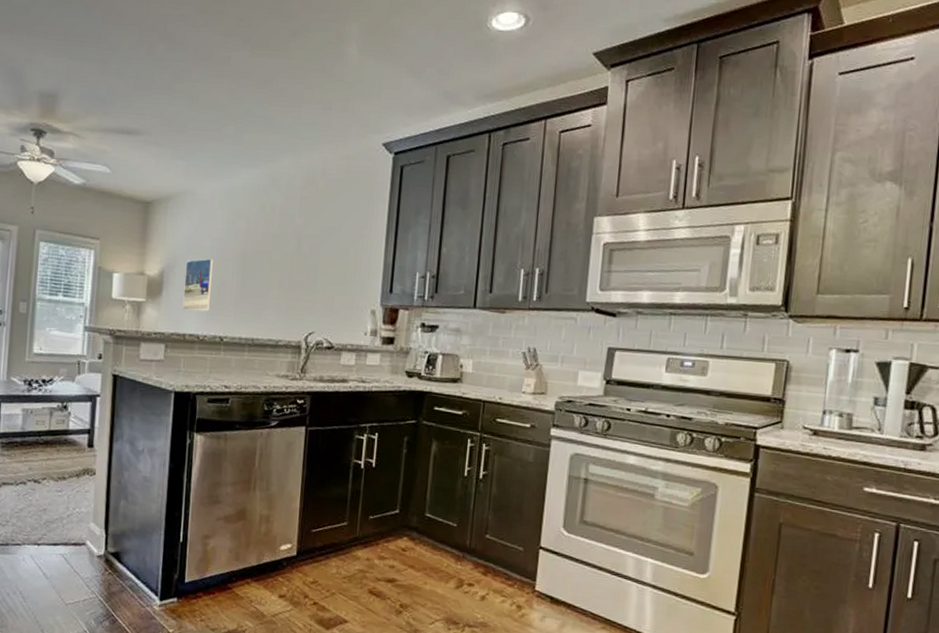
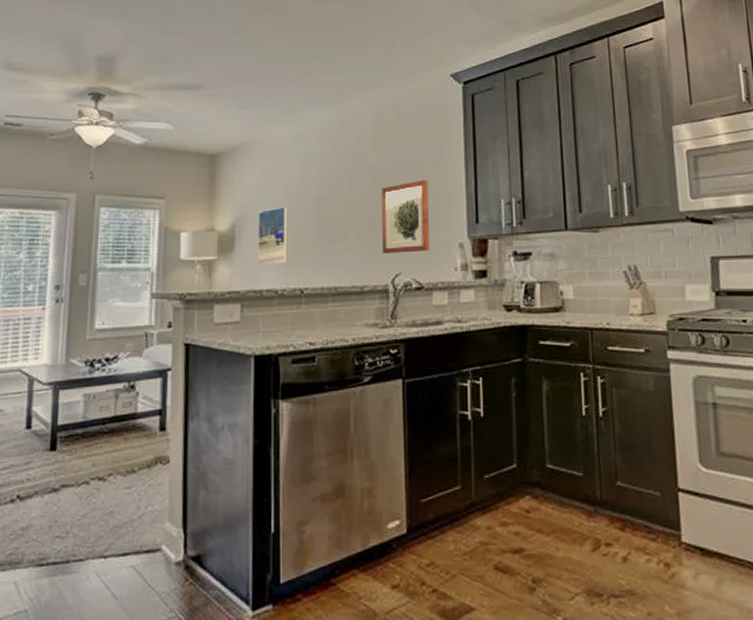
wall art: none [299,246,349,315] -> present [382,180,430,254]

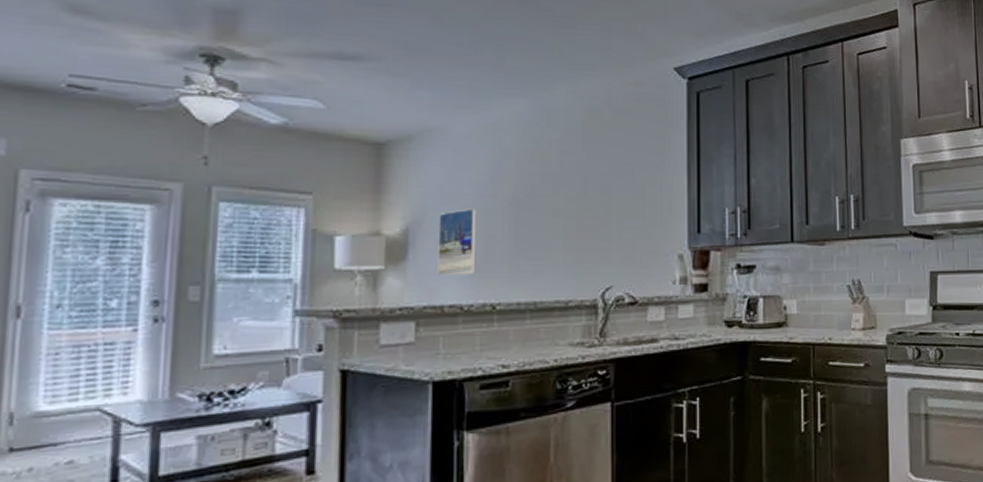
wall art: present [382,180,430,254] -> none [591,183,645,265]

